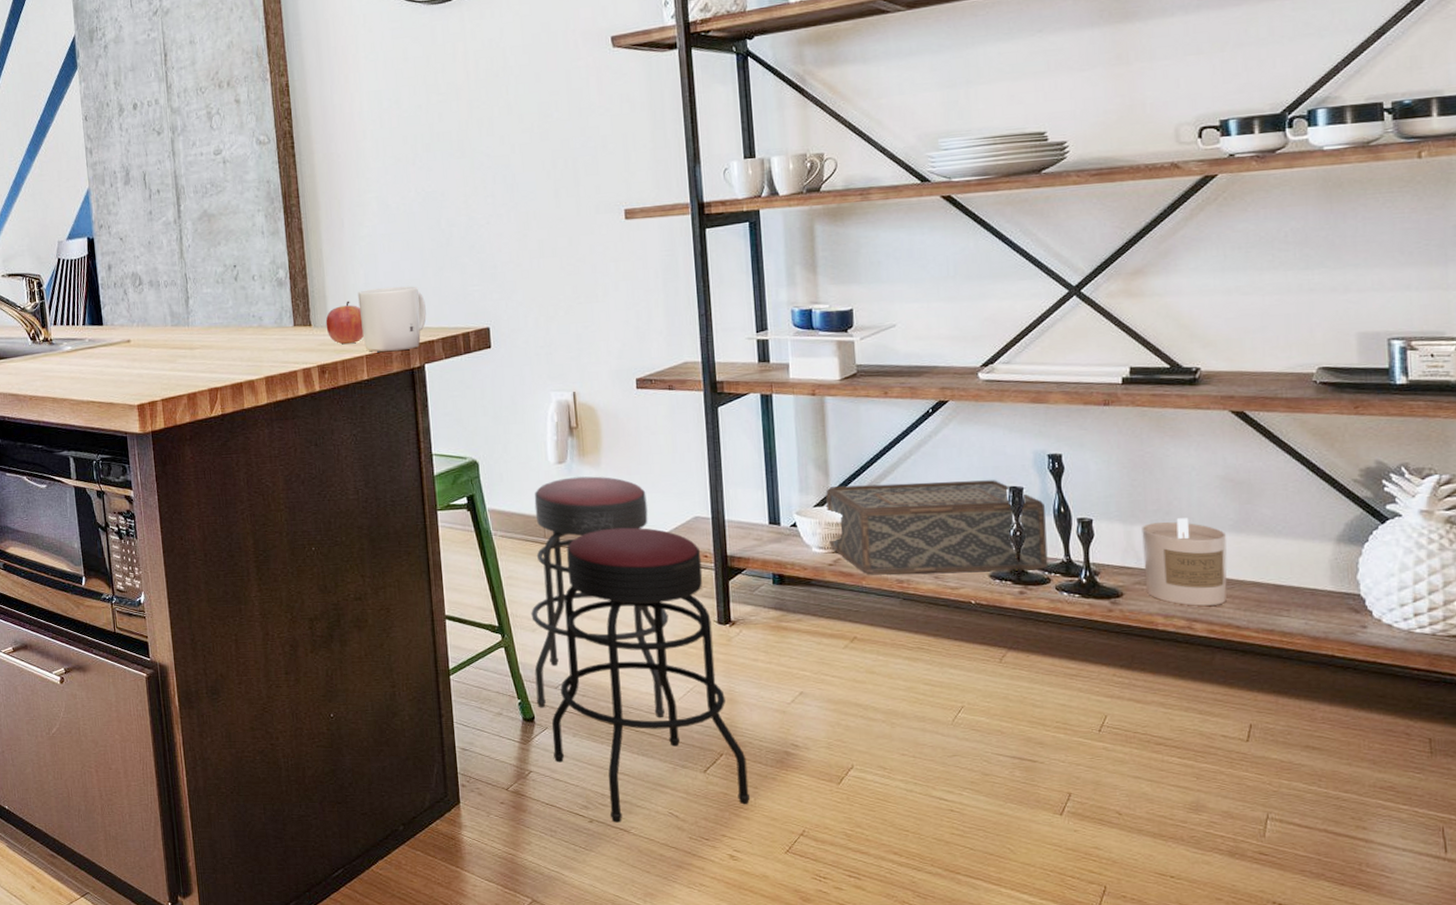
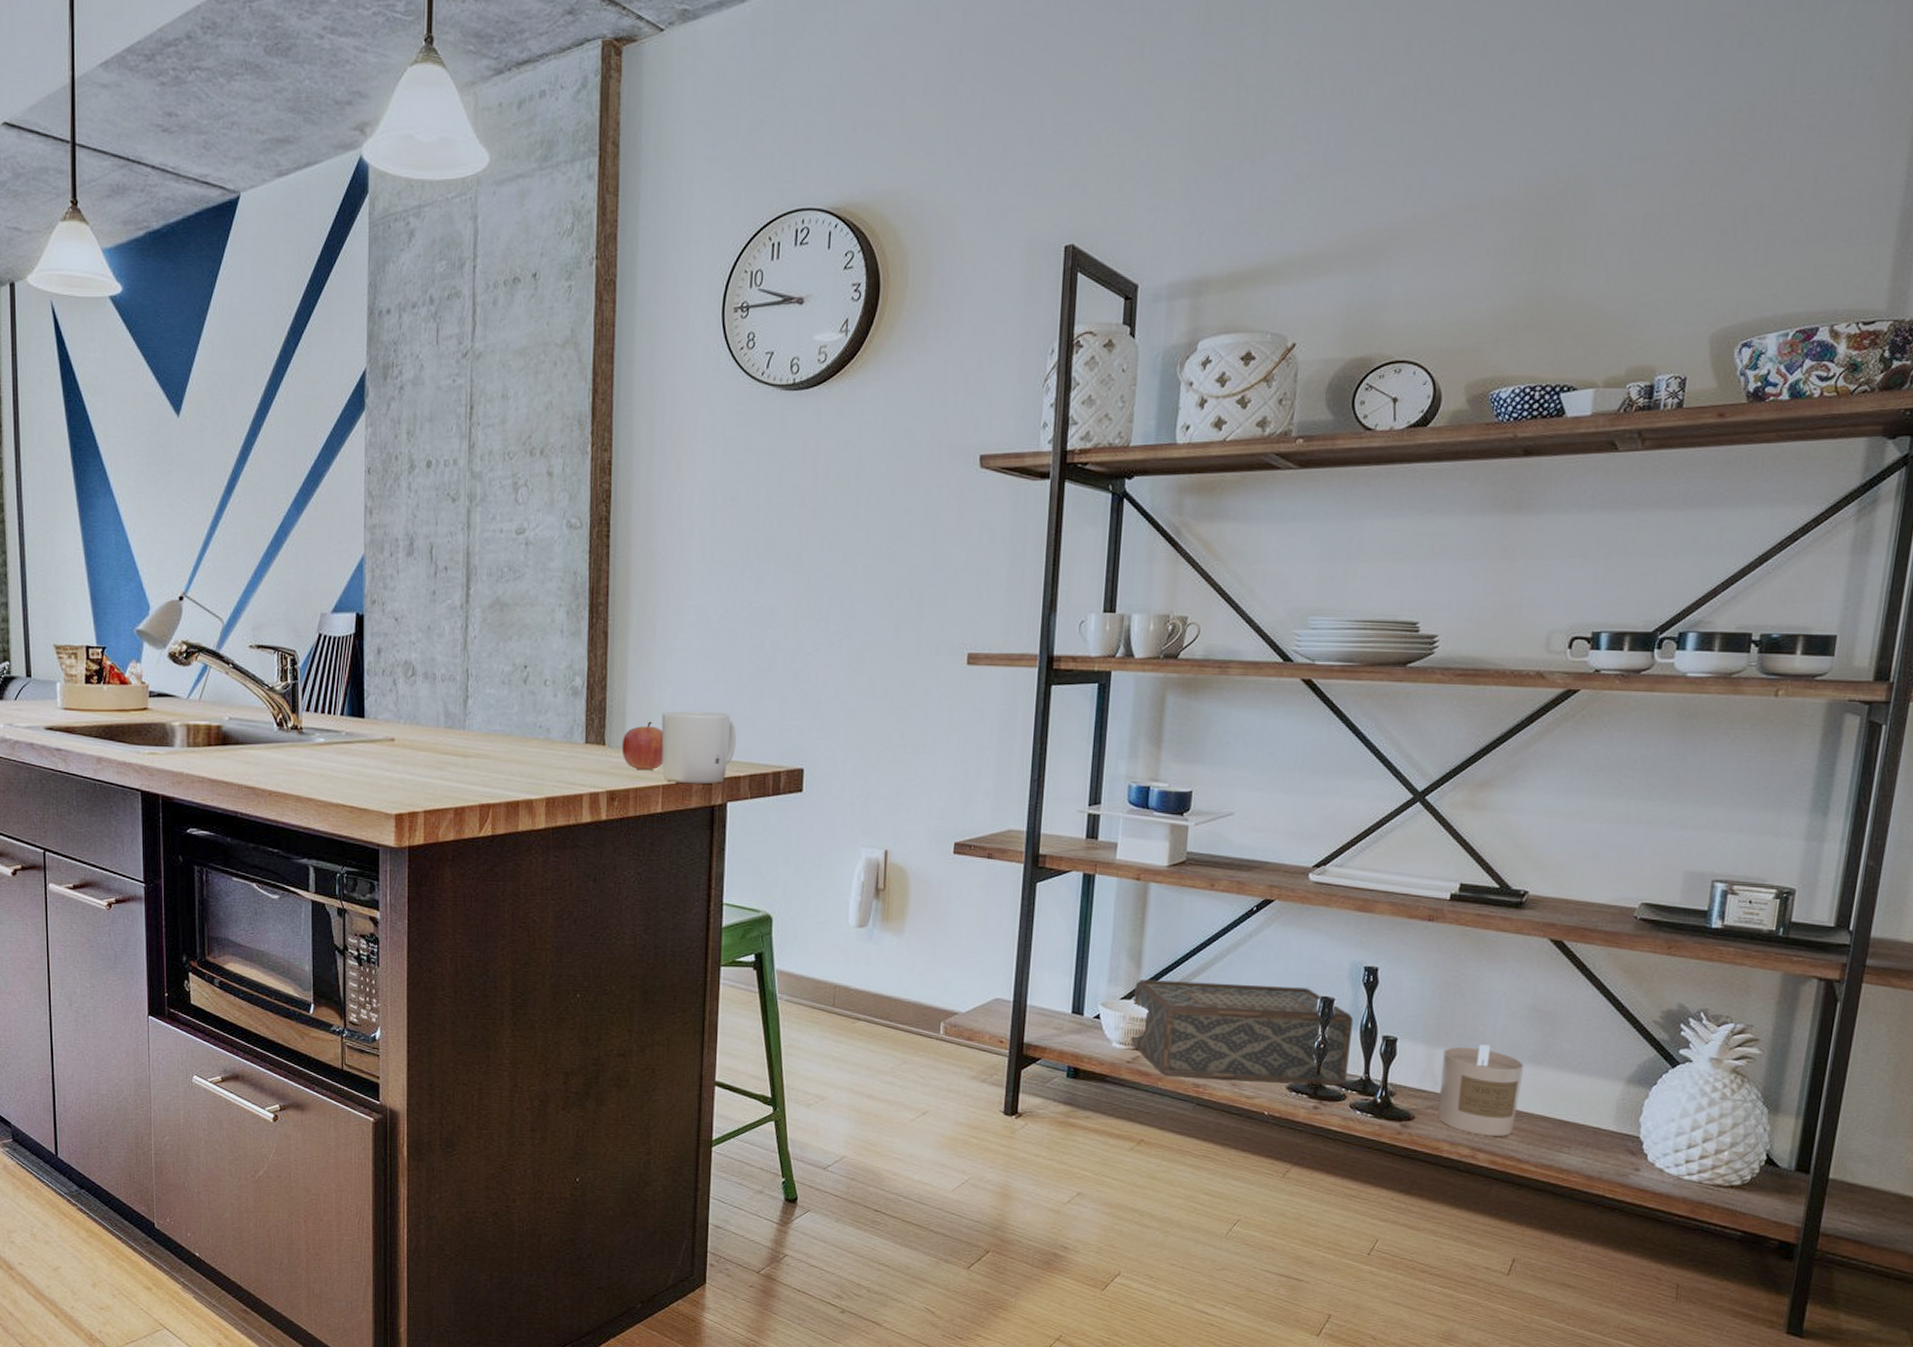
bar stool: present [531,476,751,823] -> none [801,943,1013,1315]

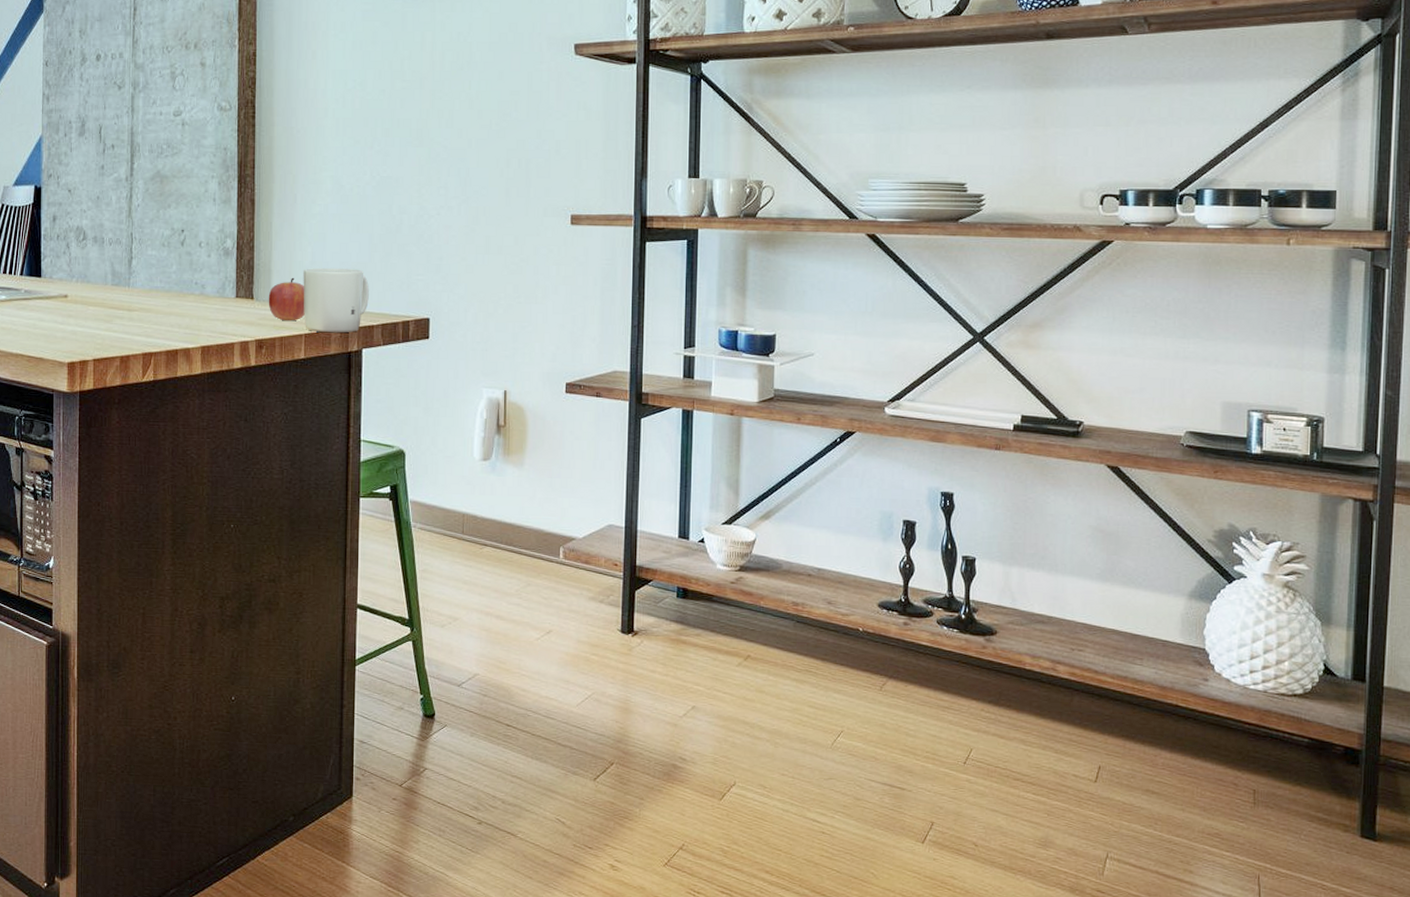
woven basket: present [1131,980,1353,1086] -> none [733,506,934,603]
candle: present [1437,1044,1525,1137] -> none [1017,563,1094,650]

